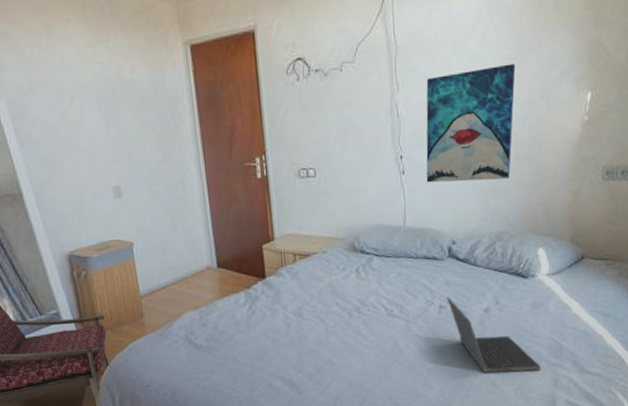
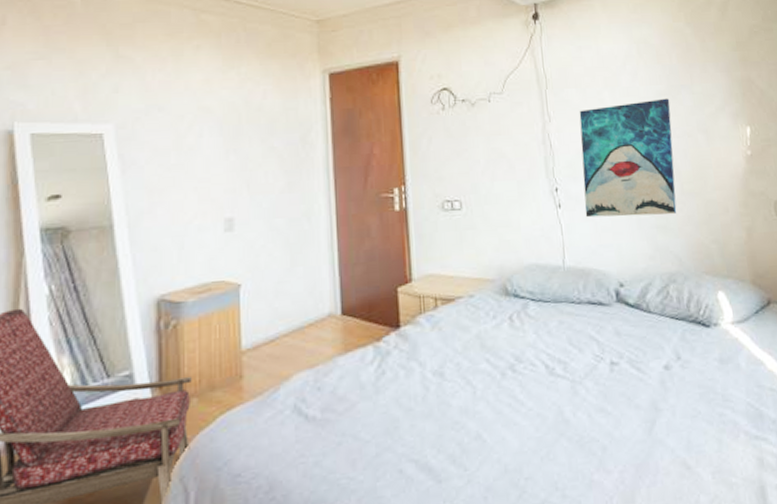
laptop computer: present [447,296,542,373] -> none [618,349,742,451]

